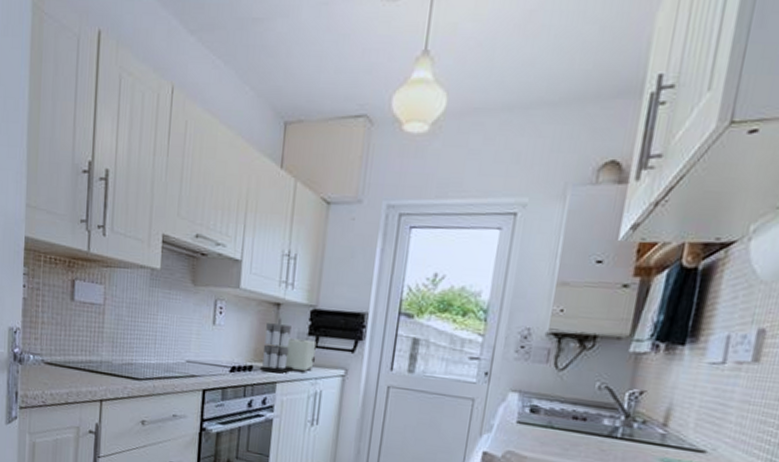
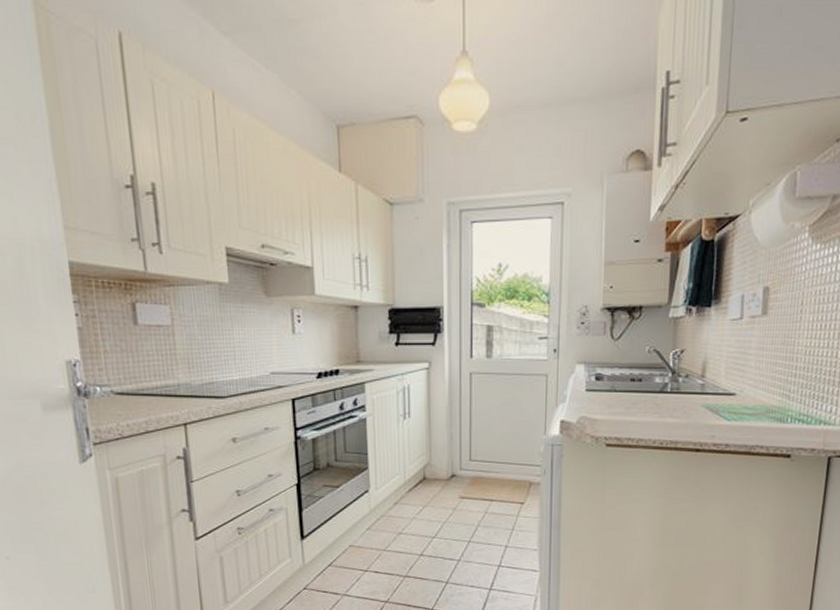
spice rack: present [259,317,291,374] -> none [346,319,375,374]
toaster: present [275,337,317,374] -> none [358,338,400,371]

